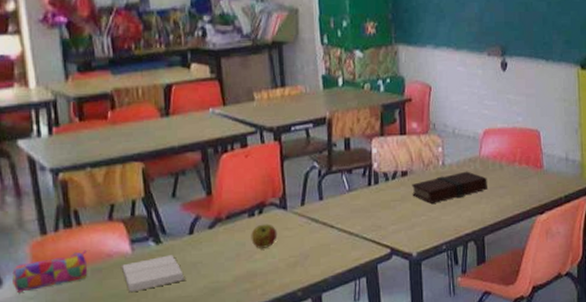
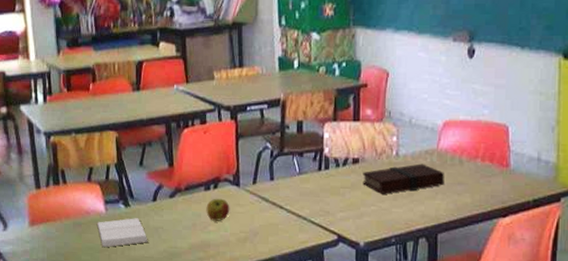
pencil case: present [12,250,88,294] -> none [14,205,71,237]

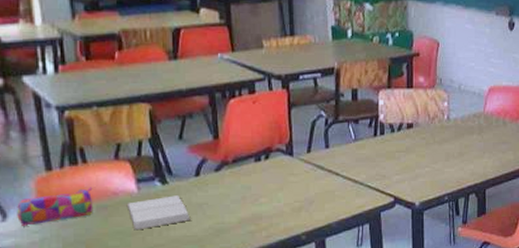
pencil case: none [14,205,71,237] -> present [17,187,93,227]
apple: present [206,198,230,221] -> none [257,169,283,192]
book: present [363,163,444,194] -> none [417,126,490,156]

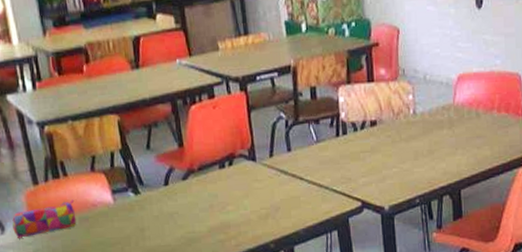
book: present [126,195,191,231] -> none [105,205,164,241]

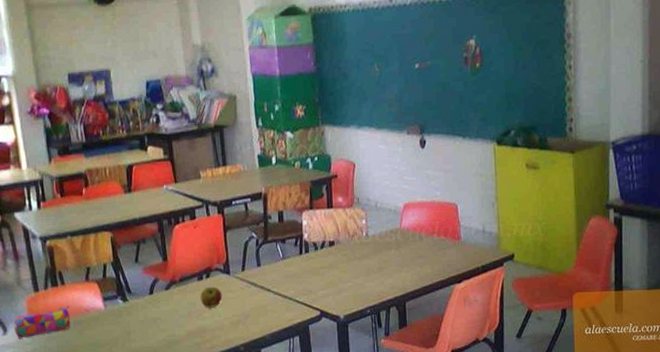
apple: none [222,175,248,200] -> present [200,286,222,308]

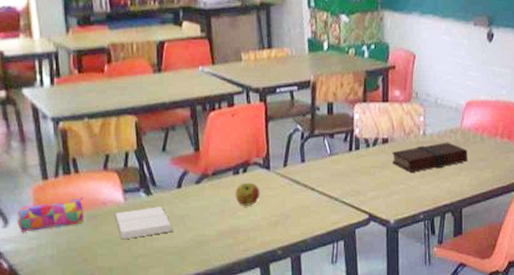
book: none [96,311,147,342] -> present [114,207,173,240]
book: none [339,242,408,271] -> present [392,142,468,172]

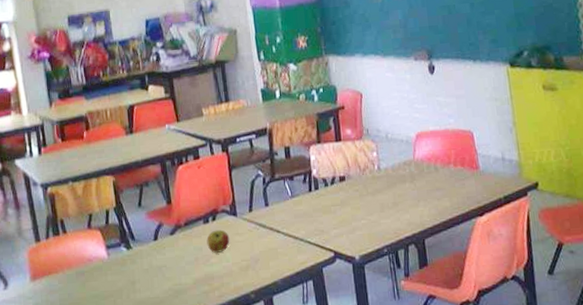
pencil case: present [17,196,84,233] -> none [15,255,74,294]
book: present [114,207,173,240] -> none [99,259,153,294]
book: present [392,142,468,172] -> none [350,174,424,208]

